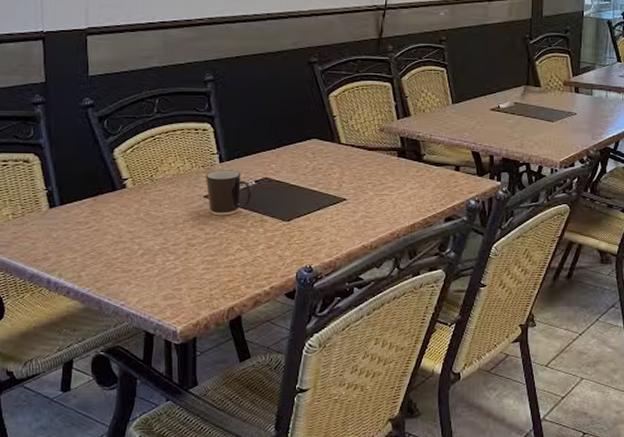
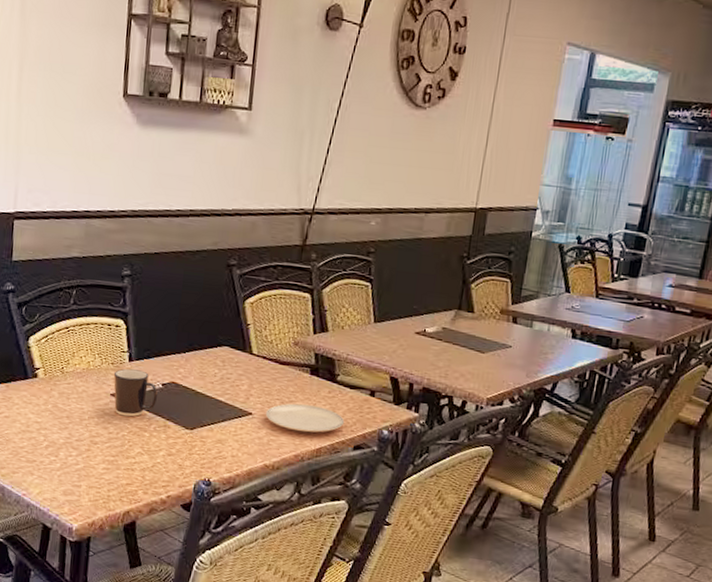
plate: none [359,185,434,211] -> present [265,403,345,433]

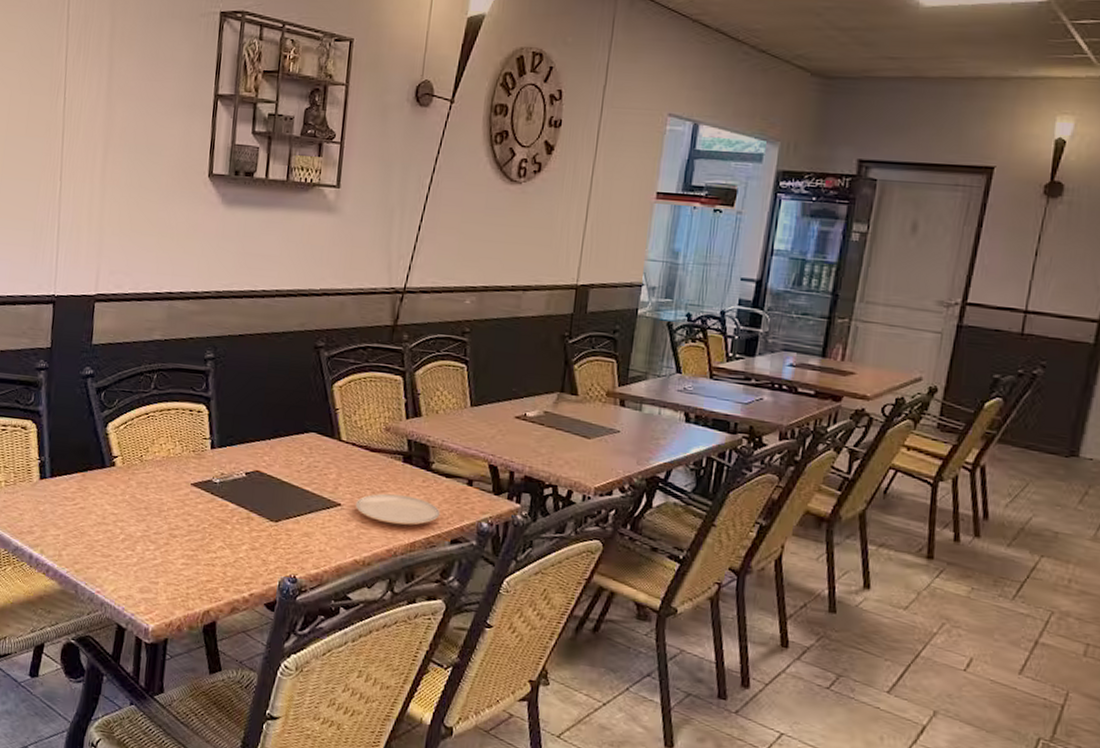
mug: present [113,368,158,417] -> none [194,456,241,508]

